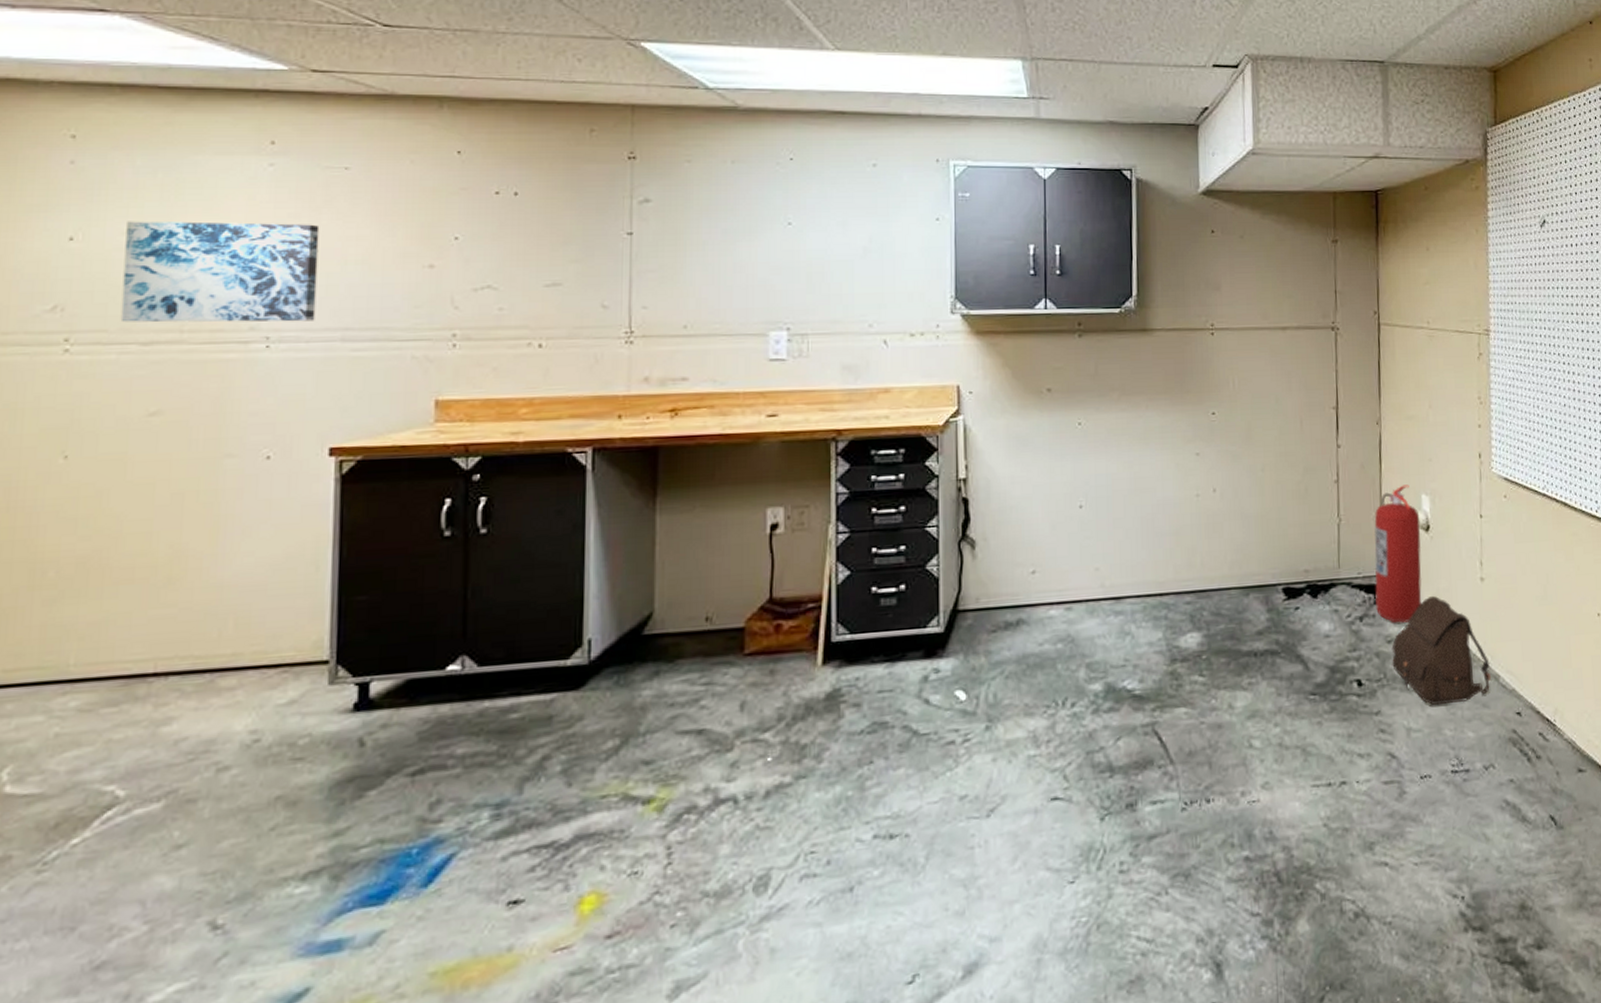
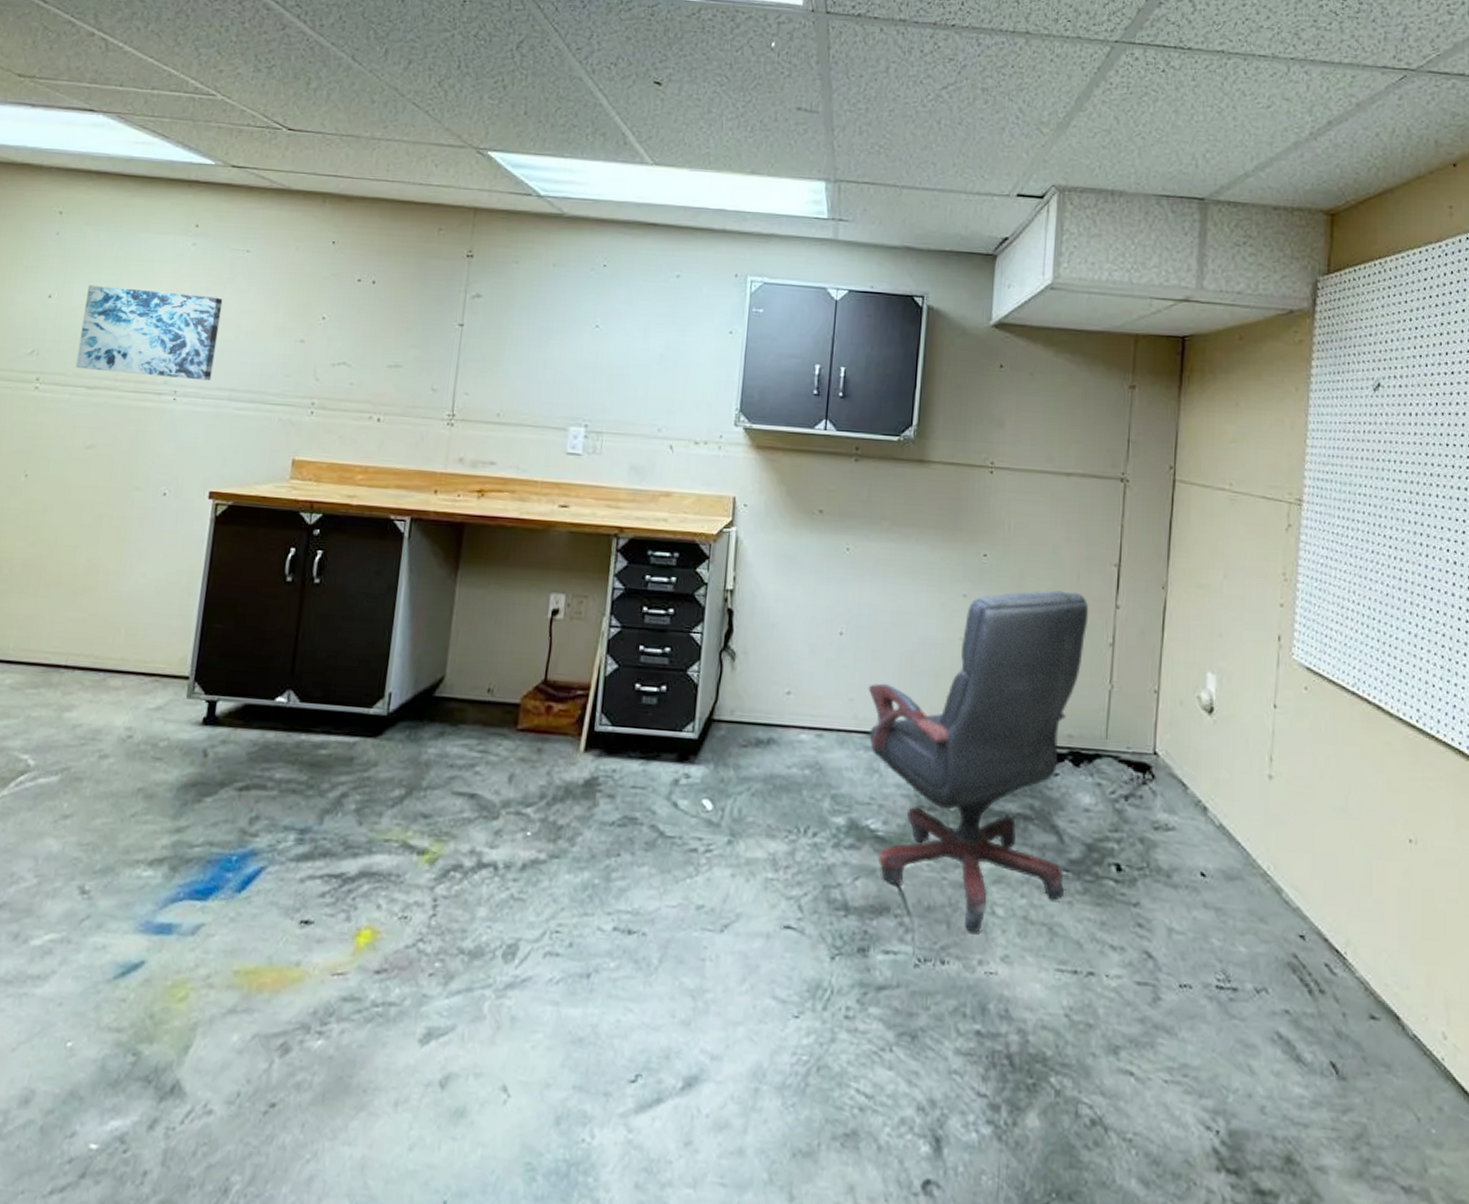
office chair: none [1112,437,1314,768] -> present [868,590,1089,933]
fire extinguisher: present [1373,484,1422,623] -> none [1143,658,1203,811]
satchel: present [1391,595,1492,705] -> none [1157,785,1273,911]

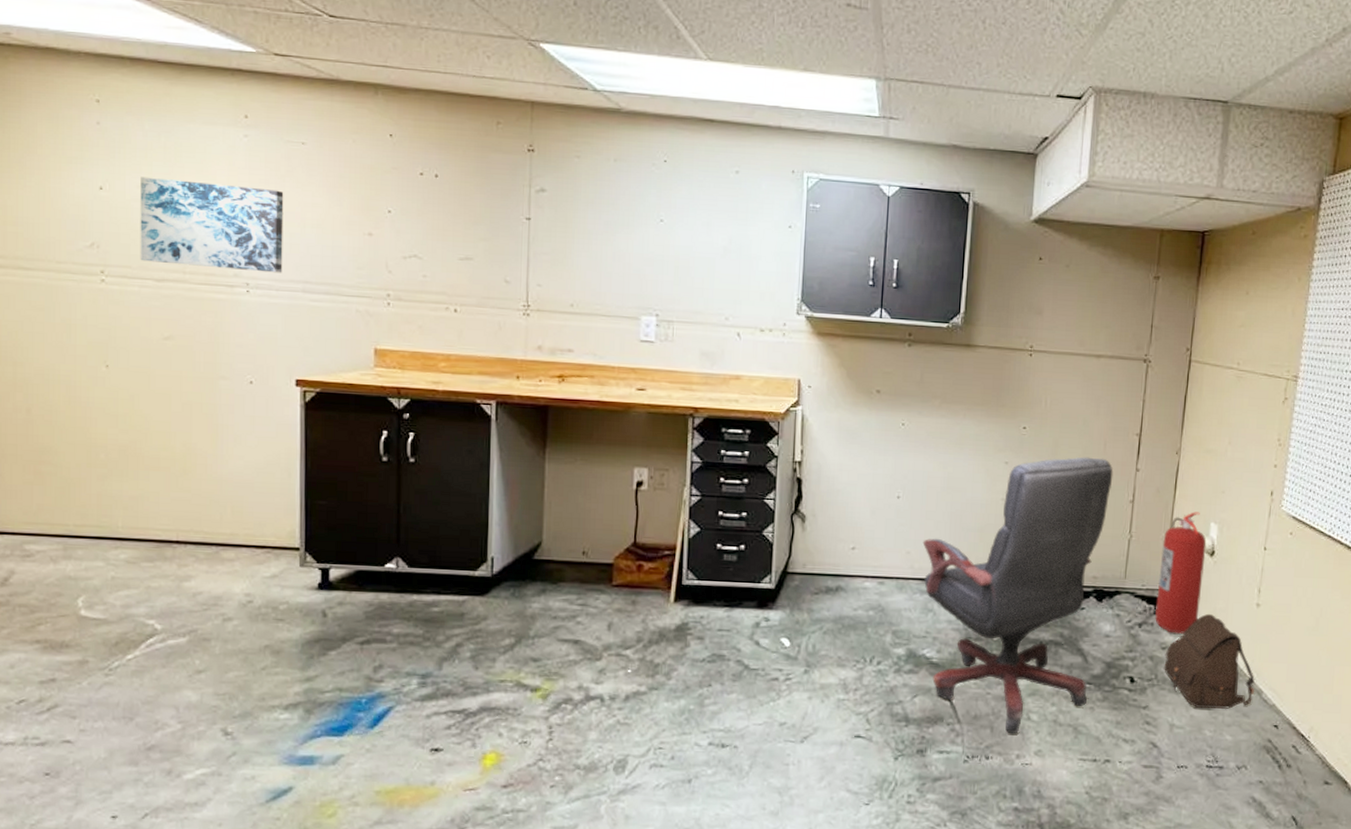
fire extinguisher: none [1143,658,1203,811] -> present [1154,512,1207,634]
satchel: none [1157,785,1273,911] -> present [1164,613,1255,709]

